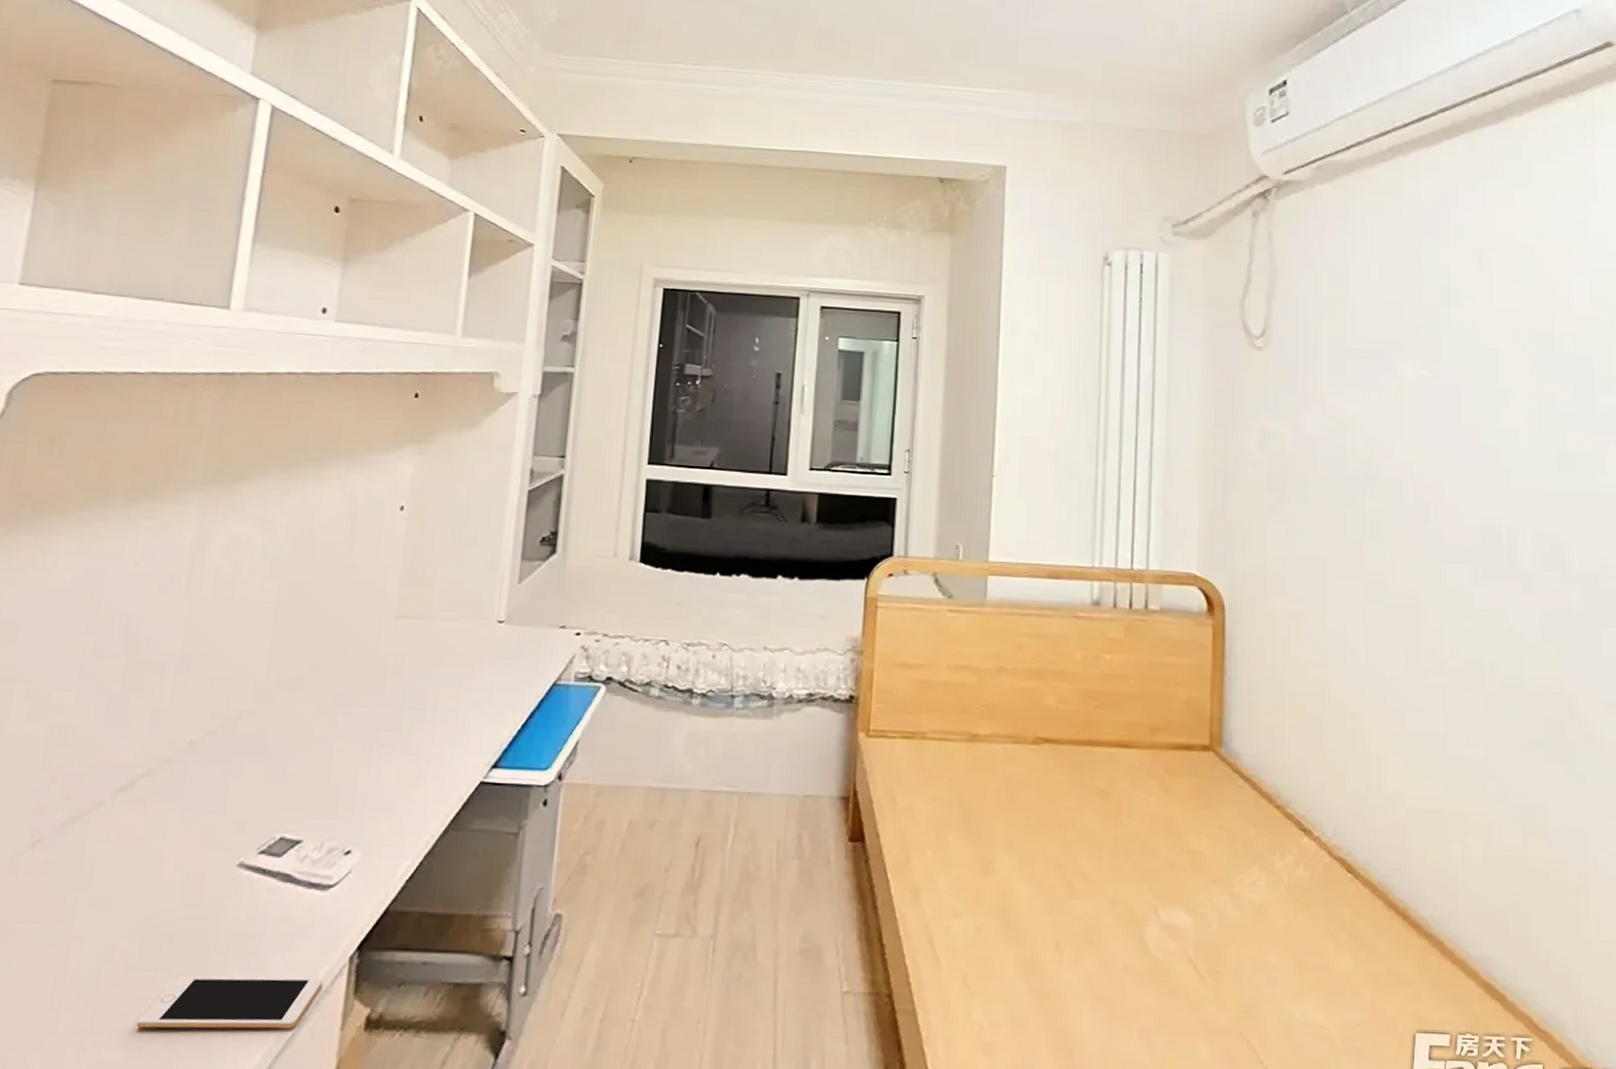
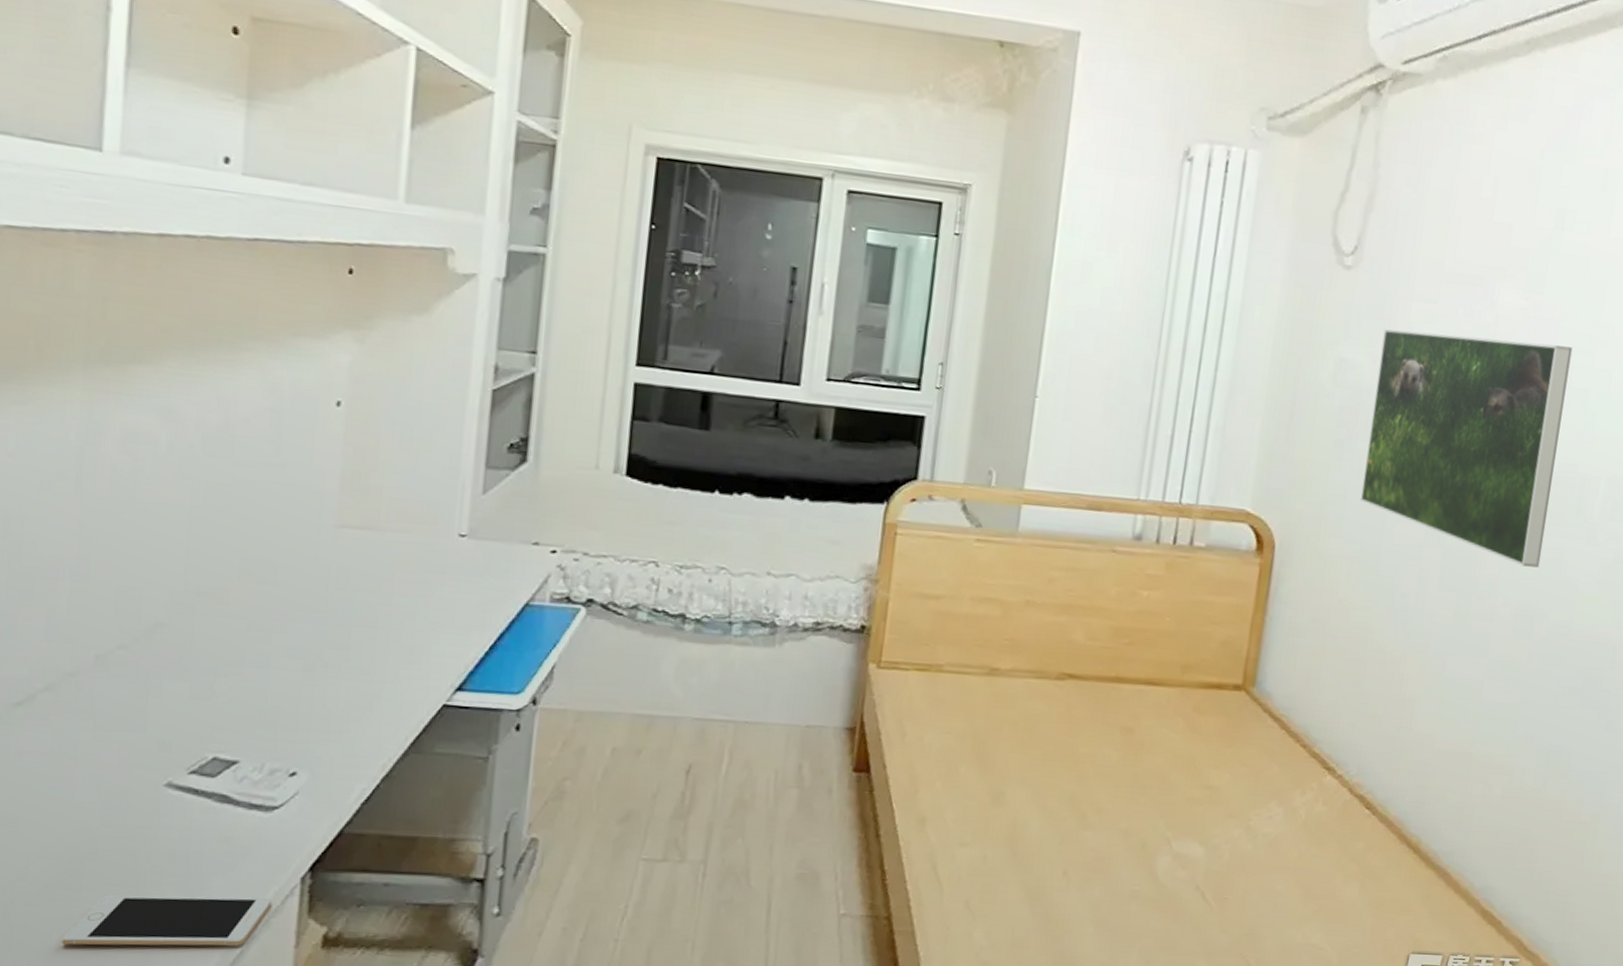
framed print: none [1299,401,1481,620] -> present [1360,329,1573,568]

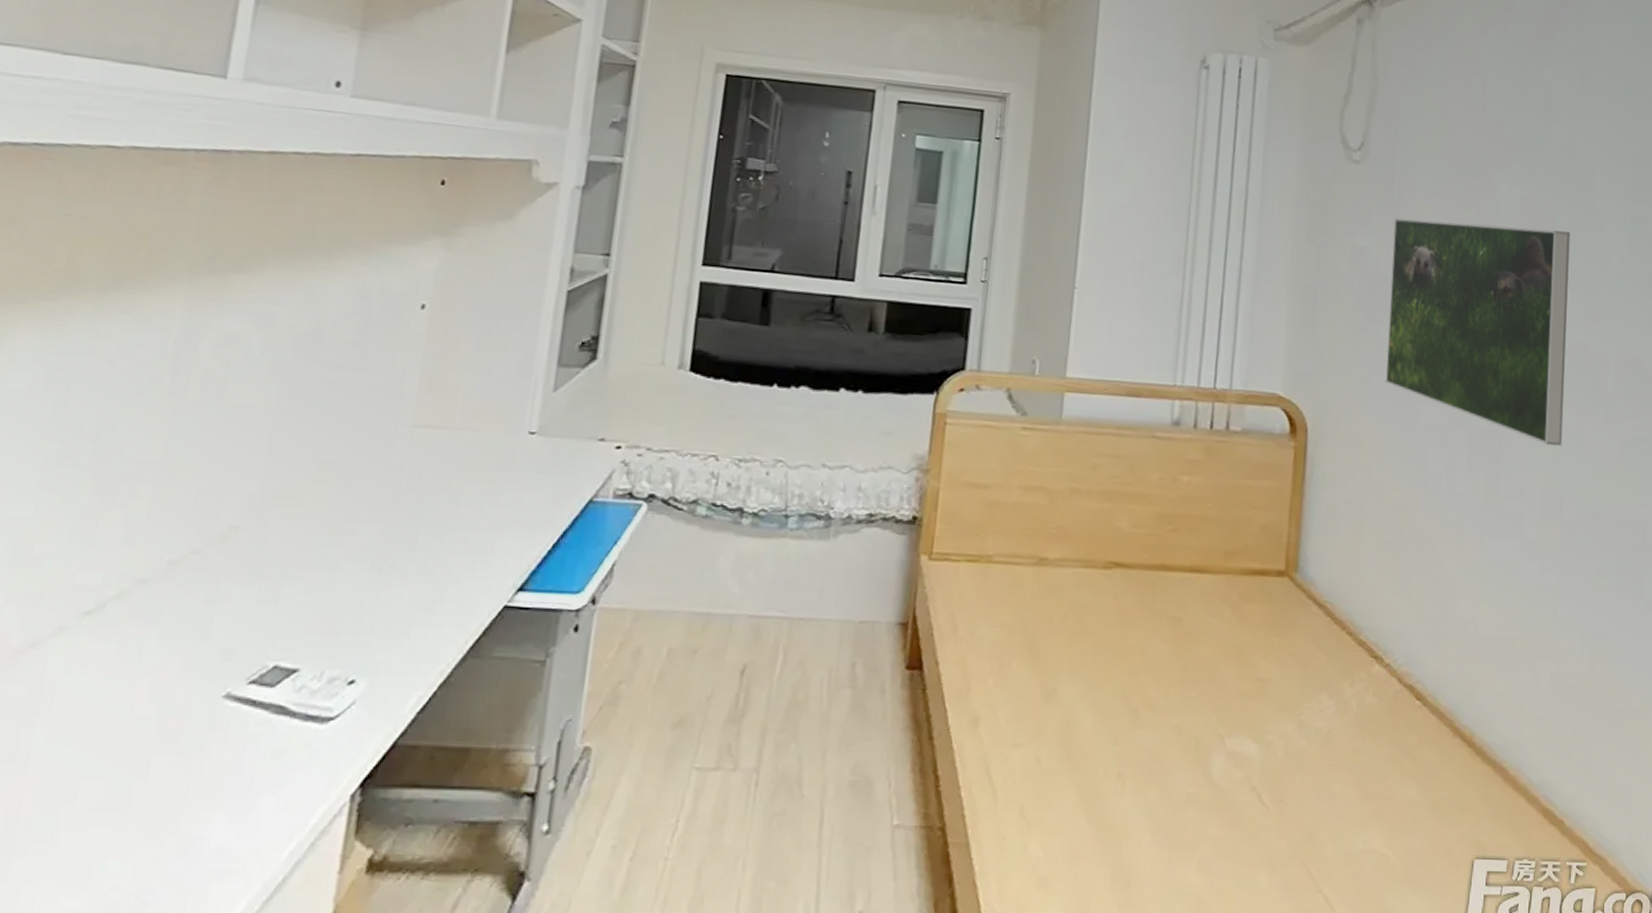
cell phone: present [61,895,271,946] -> none [101,817,319,875]

